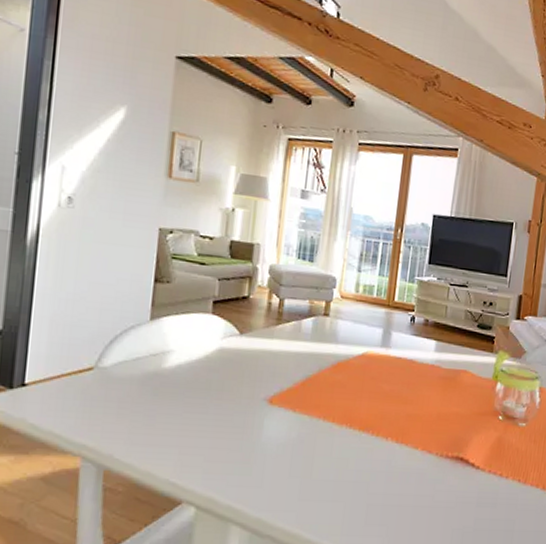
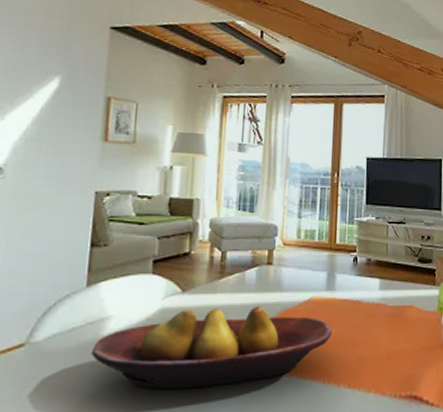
fruit bowl: none [153,351,384,426] -> present [90,306,332,390]

